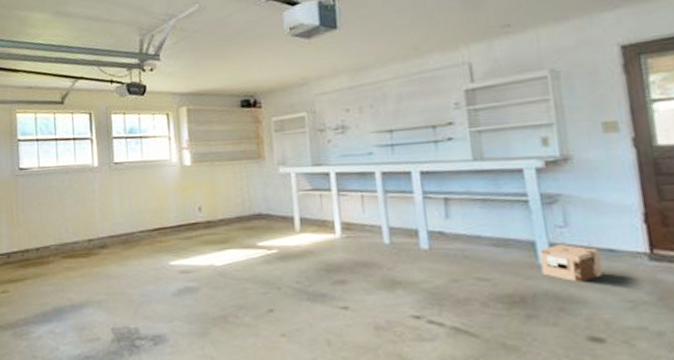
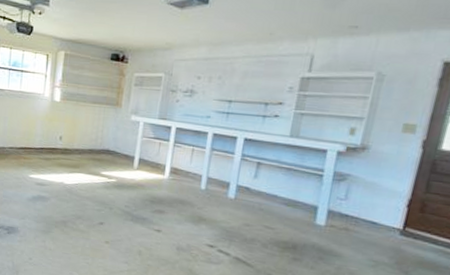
cardboard box: present [539,243,603,282] -> none [315,211,364,242]

